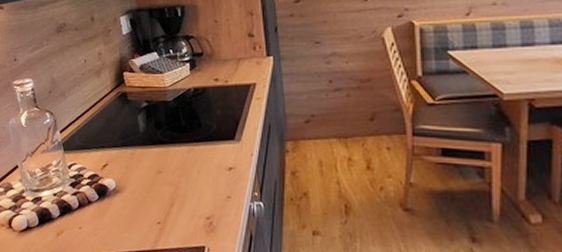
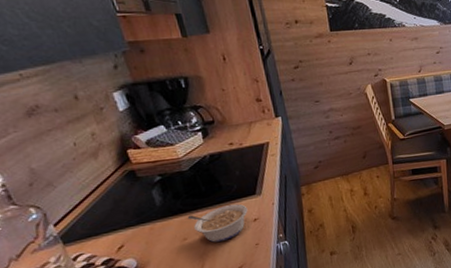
legume: none [164,145,224,184] -> present [187,204,248,243]

